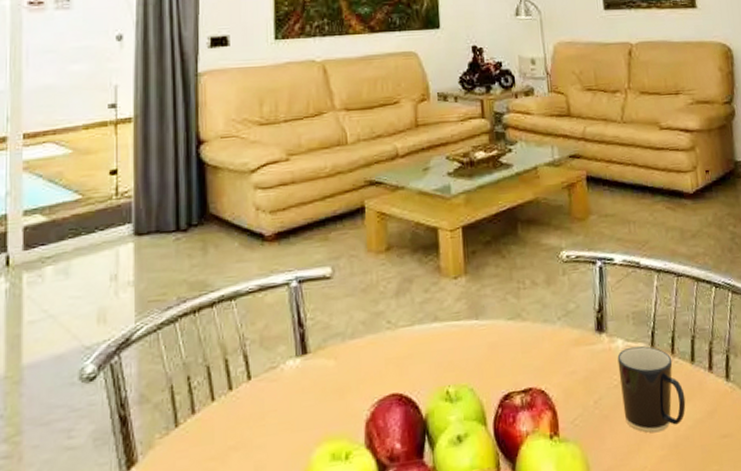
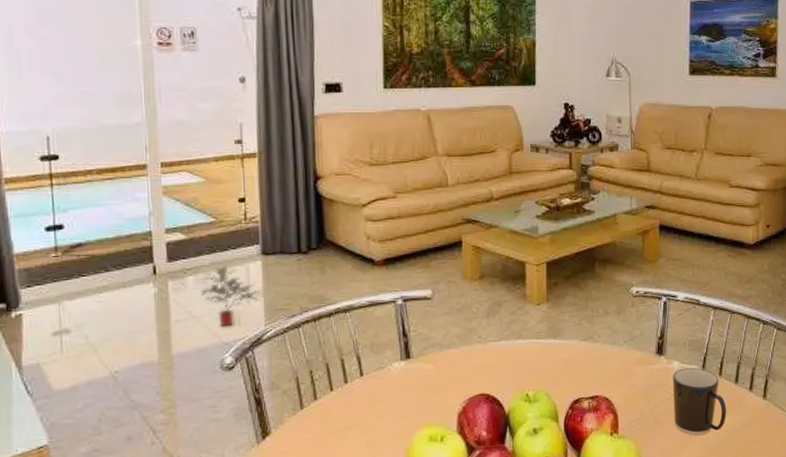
potted plant: none [60,251,134,326] -> present [200,265,263,327]

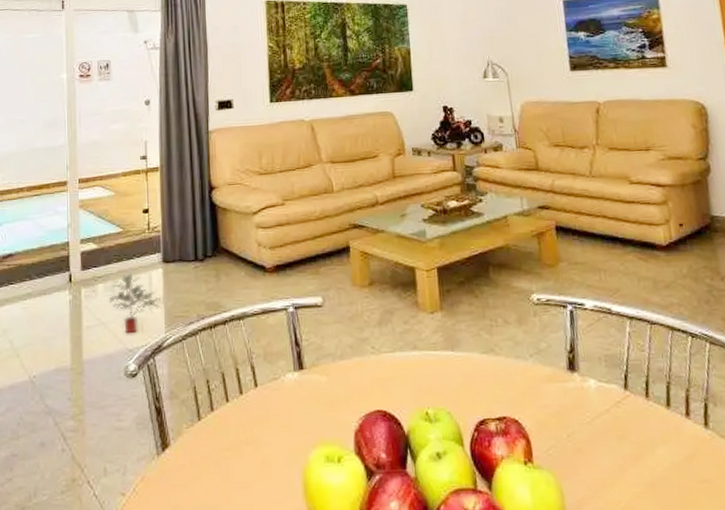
mug: present [673,367,727,436] -> none [590,387,662,470]

